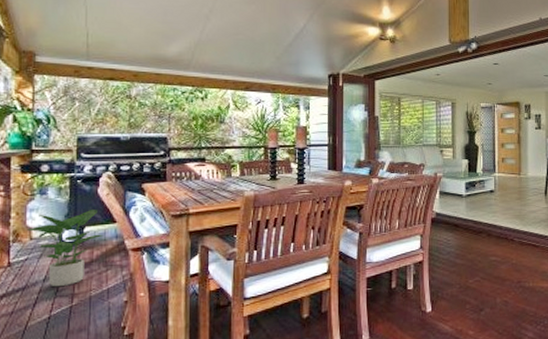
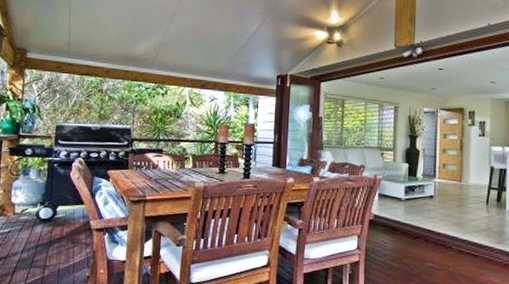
potted plant: present [28,210,104,287] -> none [12,191,74,259]

